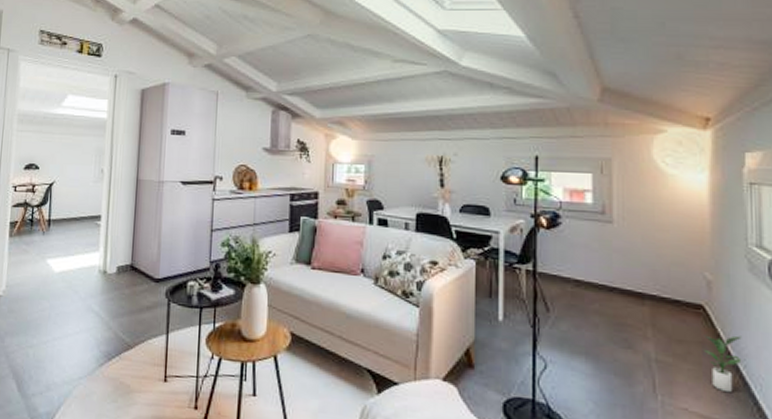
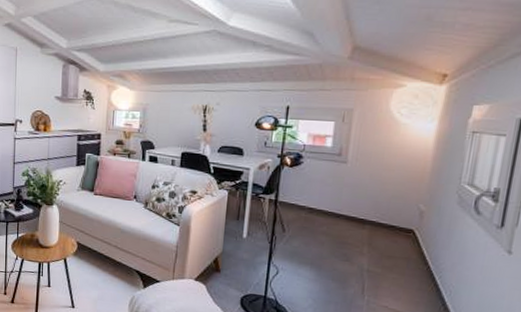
potted plant: present [703,334,742,393] -> none [408,252,442,296]

